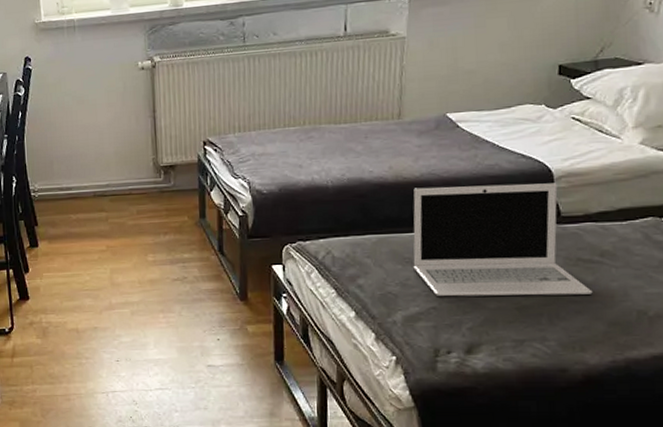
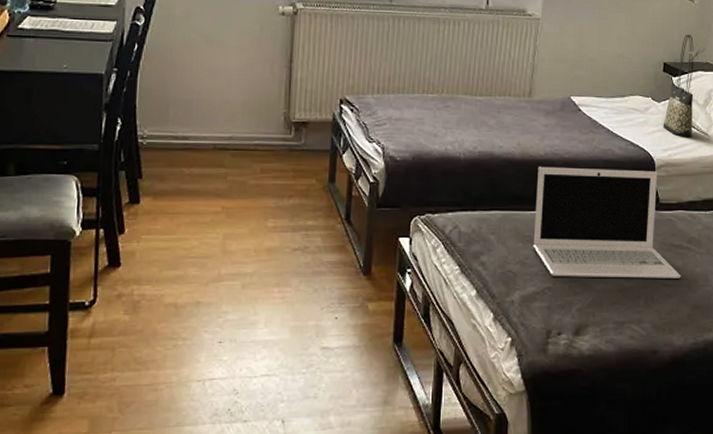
tote bag: none [561,29,601,144] -> present [663,34,694,137]

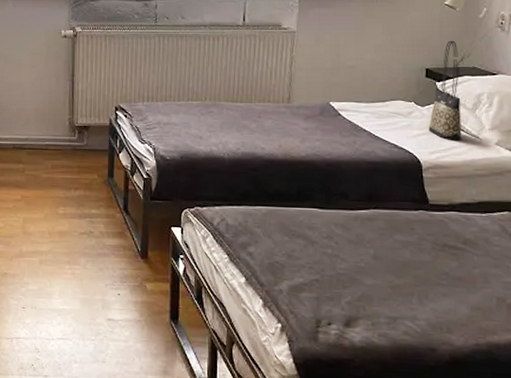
laptop: present [533,166,681,279] -> none [298,166,457,279]

